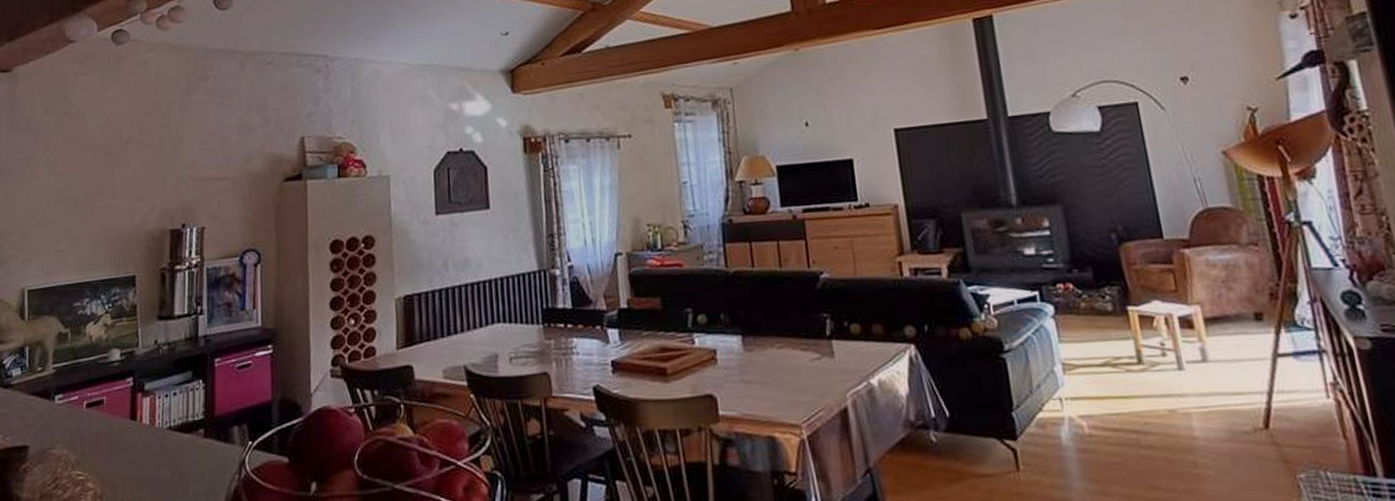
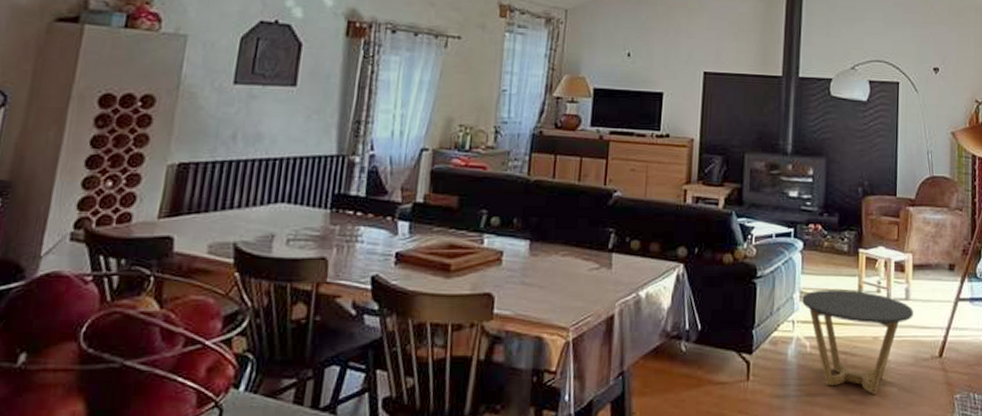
side table: none [1066,356,1218,480] -> present [802,290,913,395]

